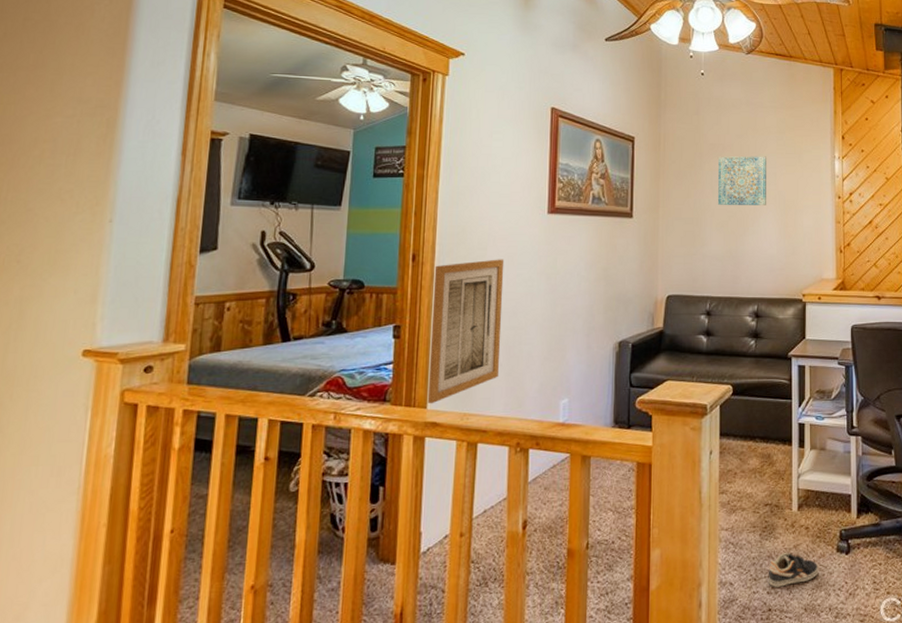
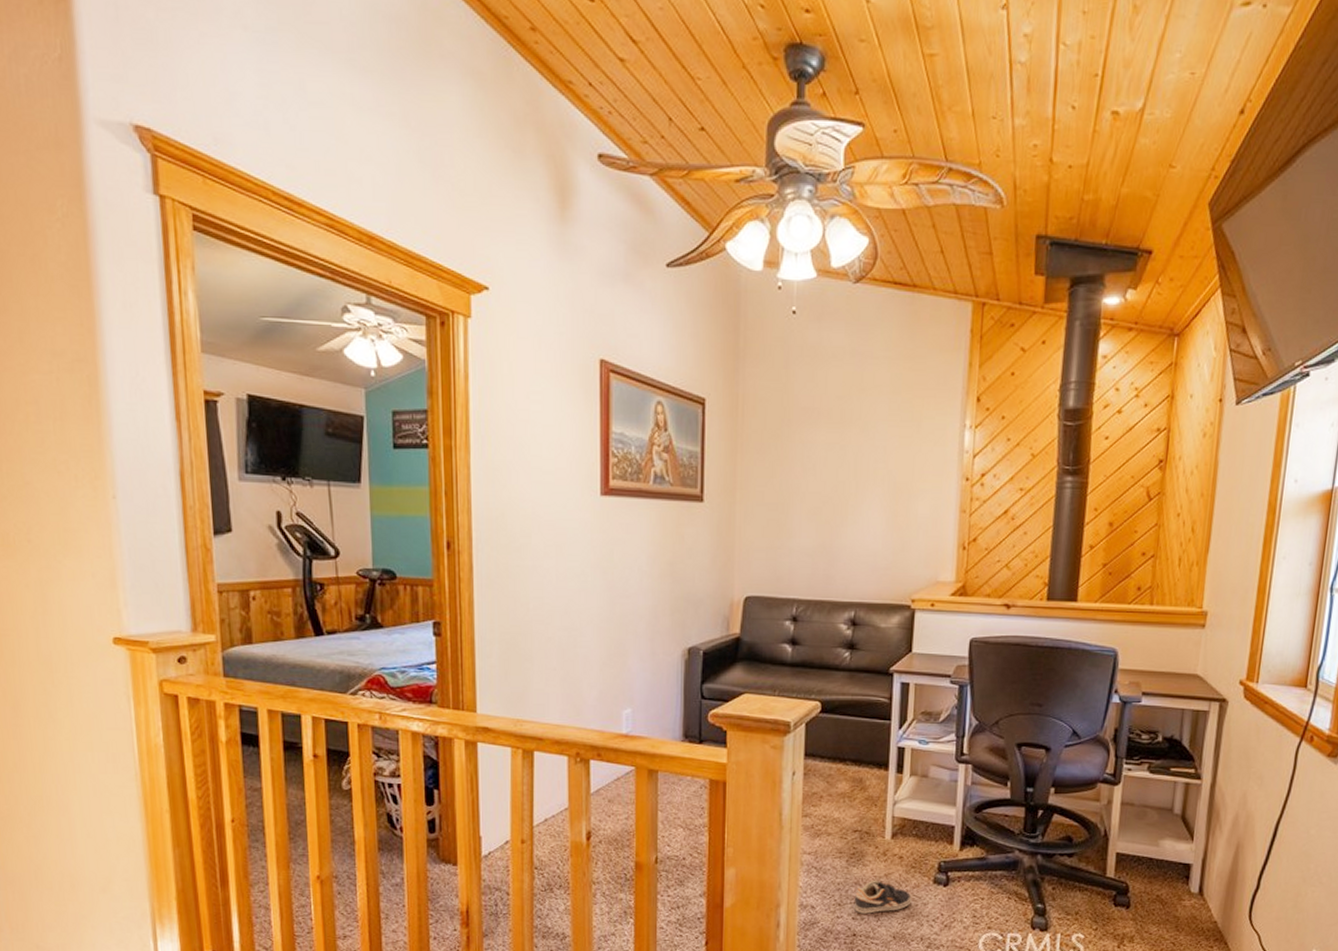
wall art: present [427,259,505,404] -> none [473,549,553,708]
wall art: present [718,156,766,205] -> none [810,424,875,489]

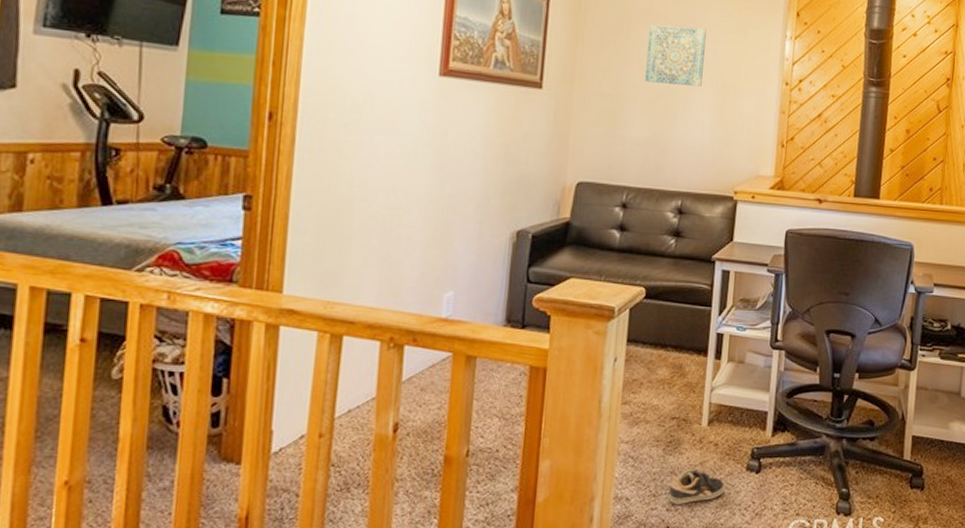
wall art: none [810,424,875,489] -> present [645,24,707,87]

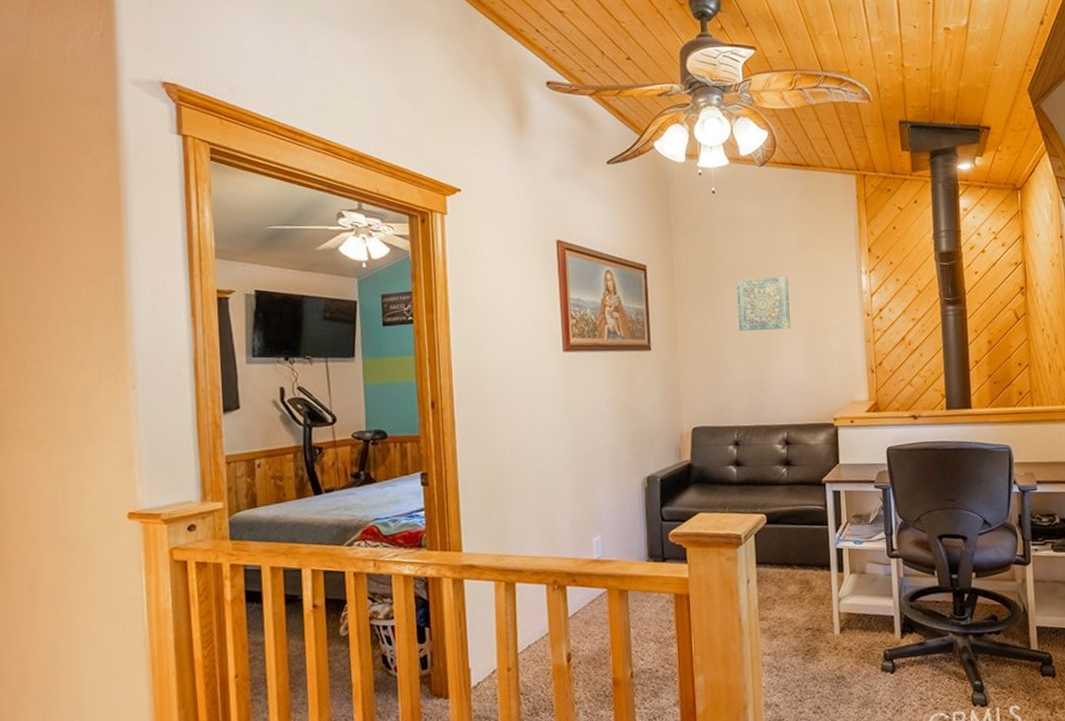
sneaker: present [668,469,725,504] -> none [813,674,864,707]

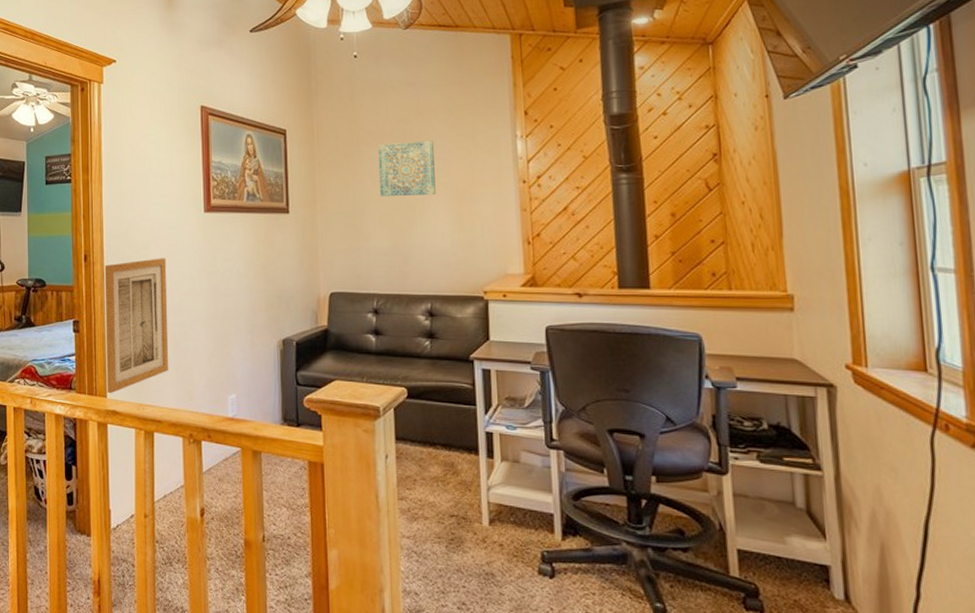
wall art: none [454,401,530,548] -> present [104,258,169,394]

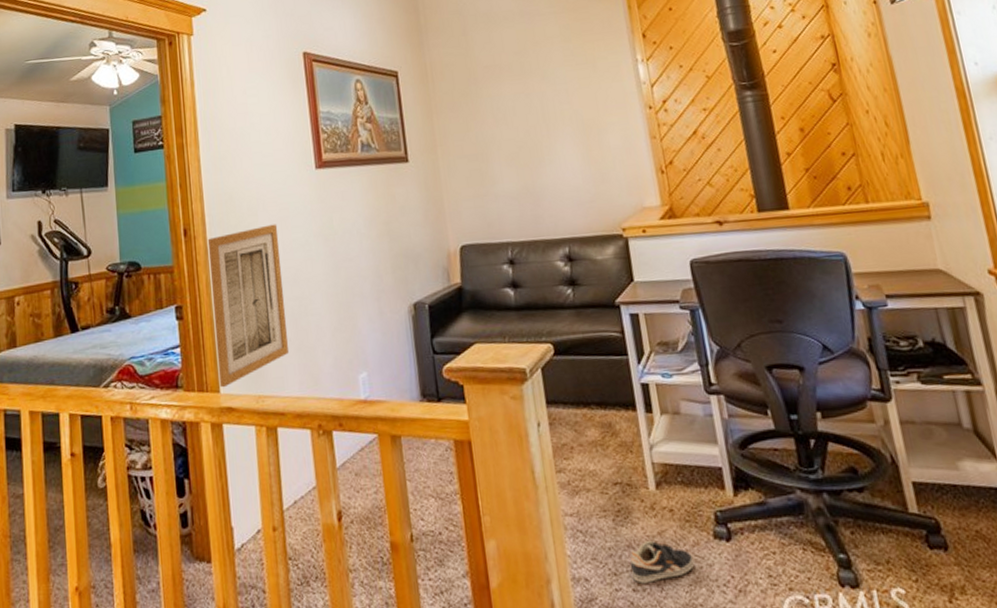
wall art: present [378,140,436,196] -> none [497,71,561,135]
sneaker: none [457,568,517,604] -> present [630,541,695,584]

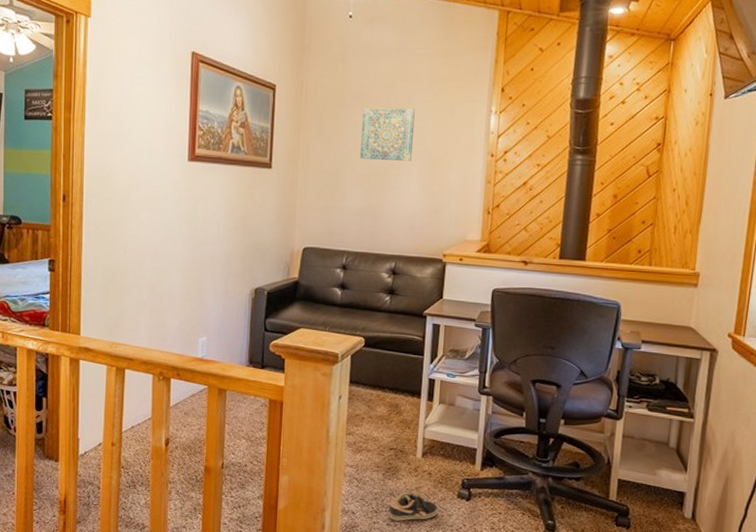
wall art: present [207,224,289,388] -> none [80,203,147,332]
wall art: none [497,71,561,135] -> present [360,107,415,161]

